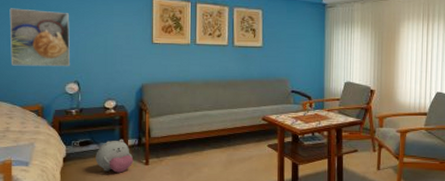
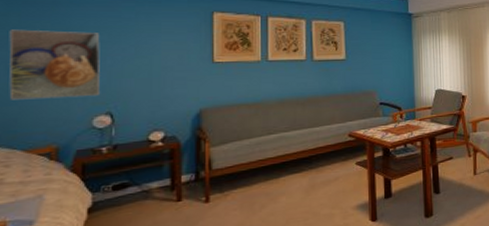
plush toy: present [96,139,134,173] -> none [136,175,189,218]

